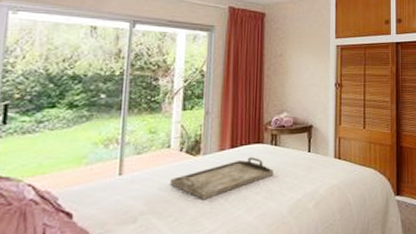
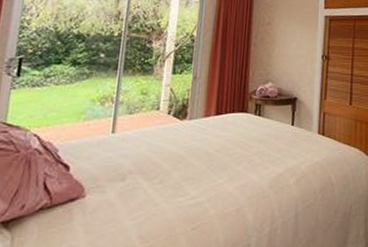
serving tray: present [169,157,274,200] -> none [156,126,256,165]

